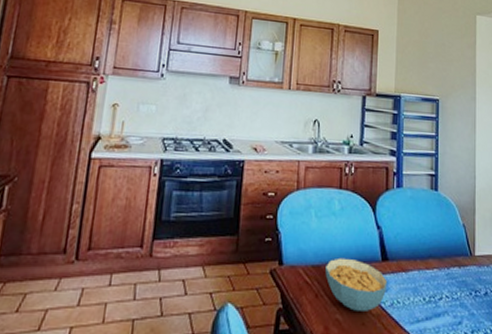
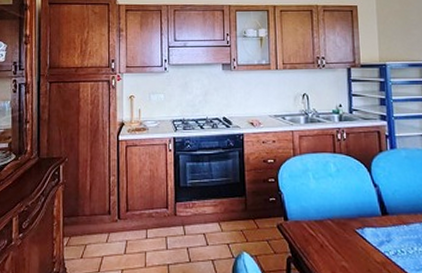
cereal bowl: present [325,257,388,311] -> none [328,213,390,259]

